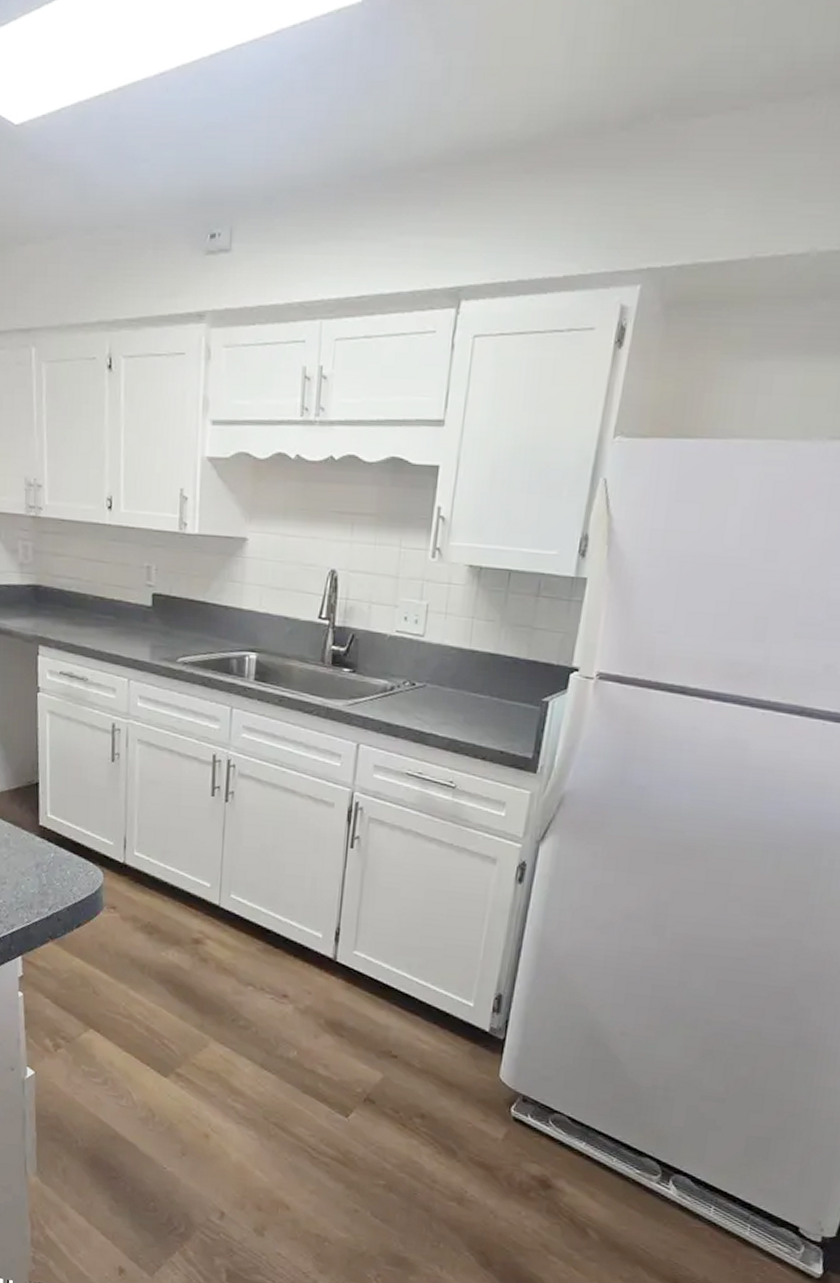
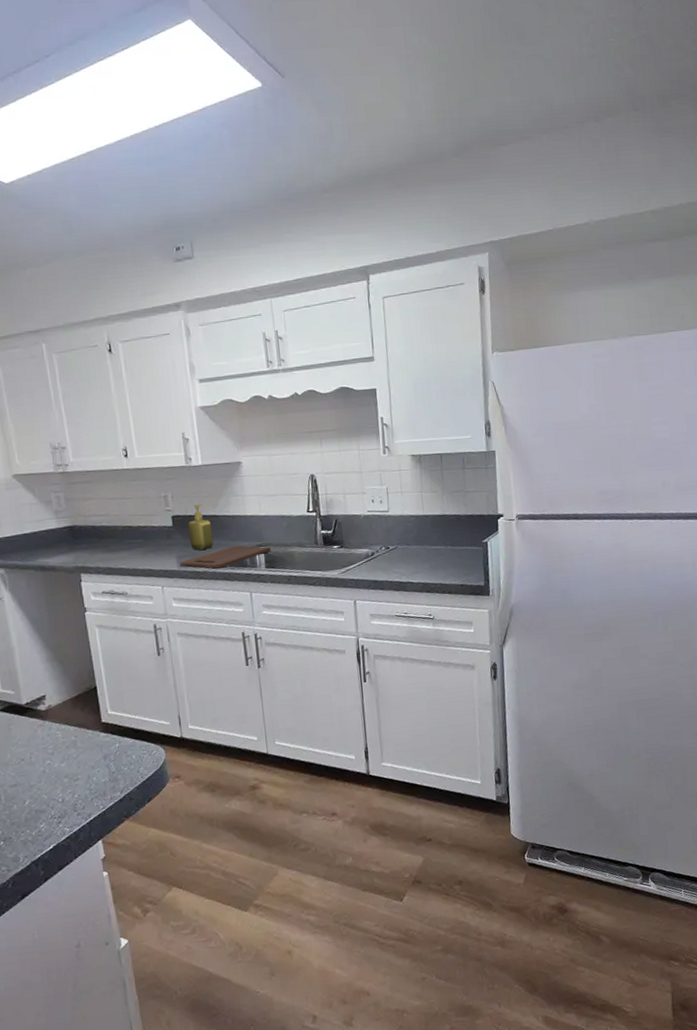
cutting board: none [153,645,265,670] -> present [179,545,271,569]
soap dispenser: none [169,584,198,644] -> present [188,504,214,551]

